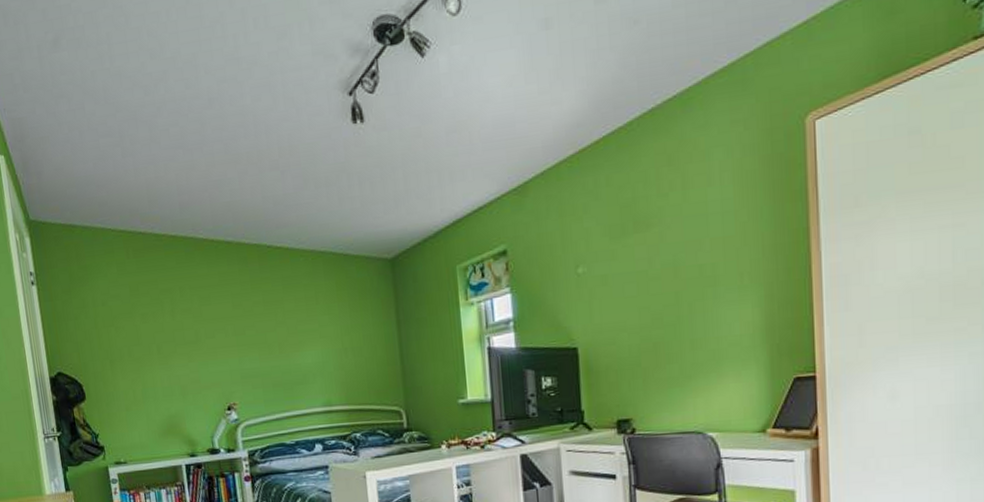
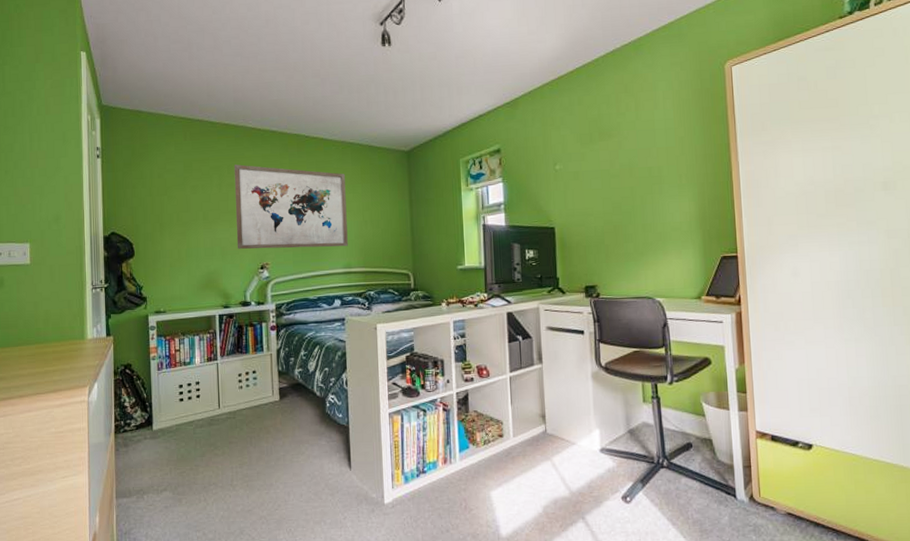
wall art: none [186,285,327,388] -> present [234,164,348,249]

